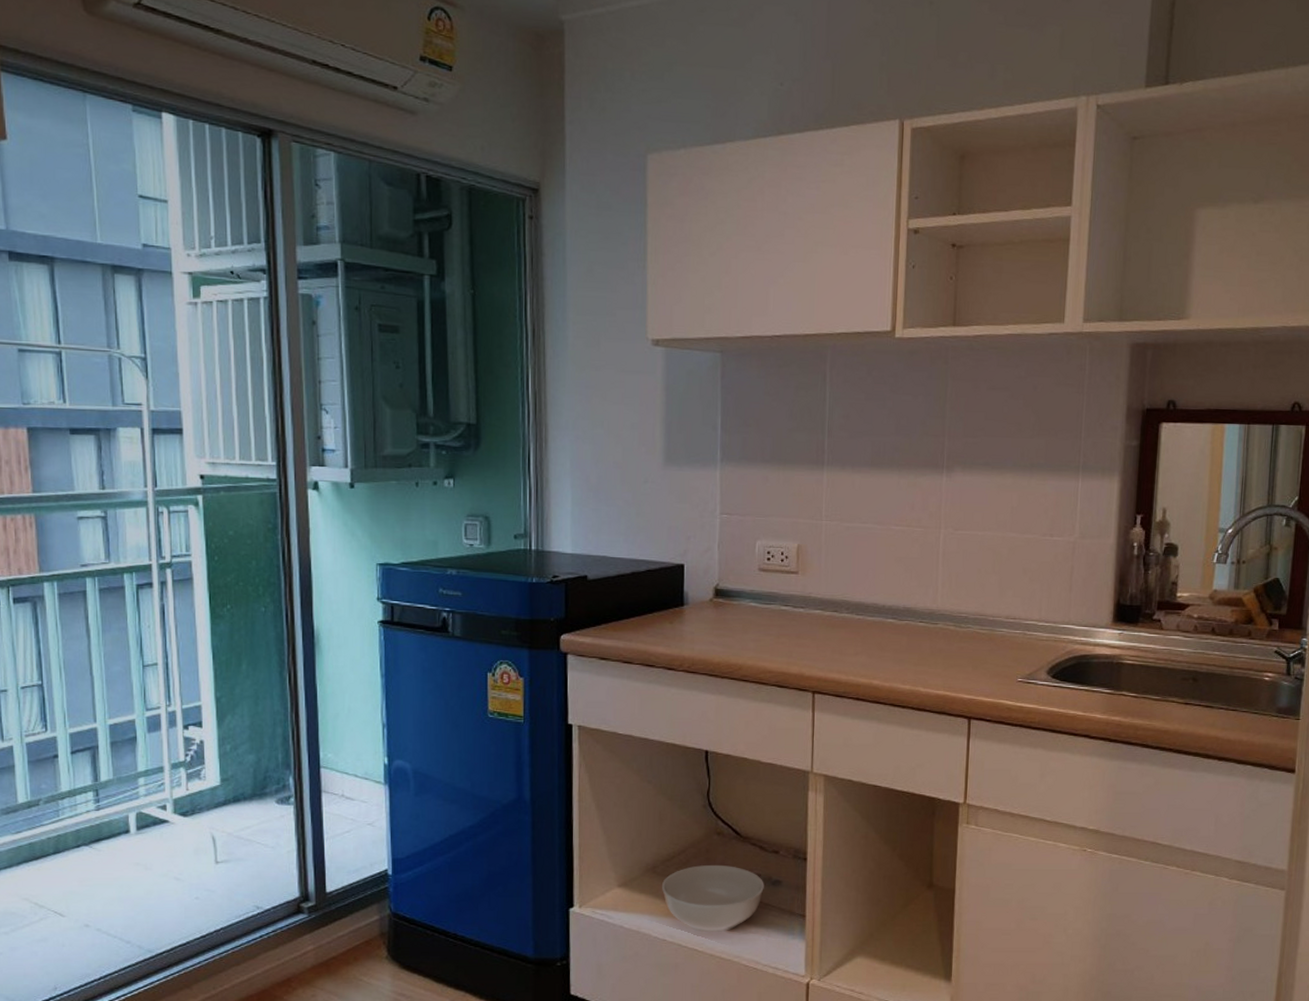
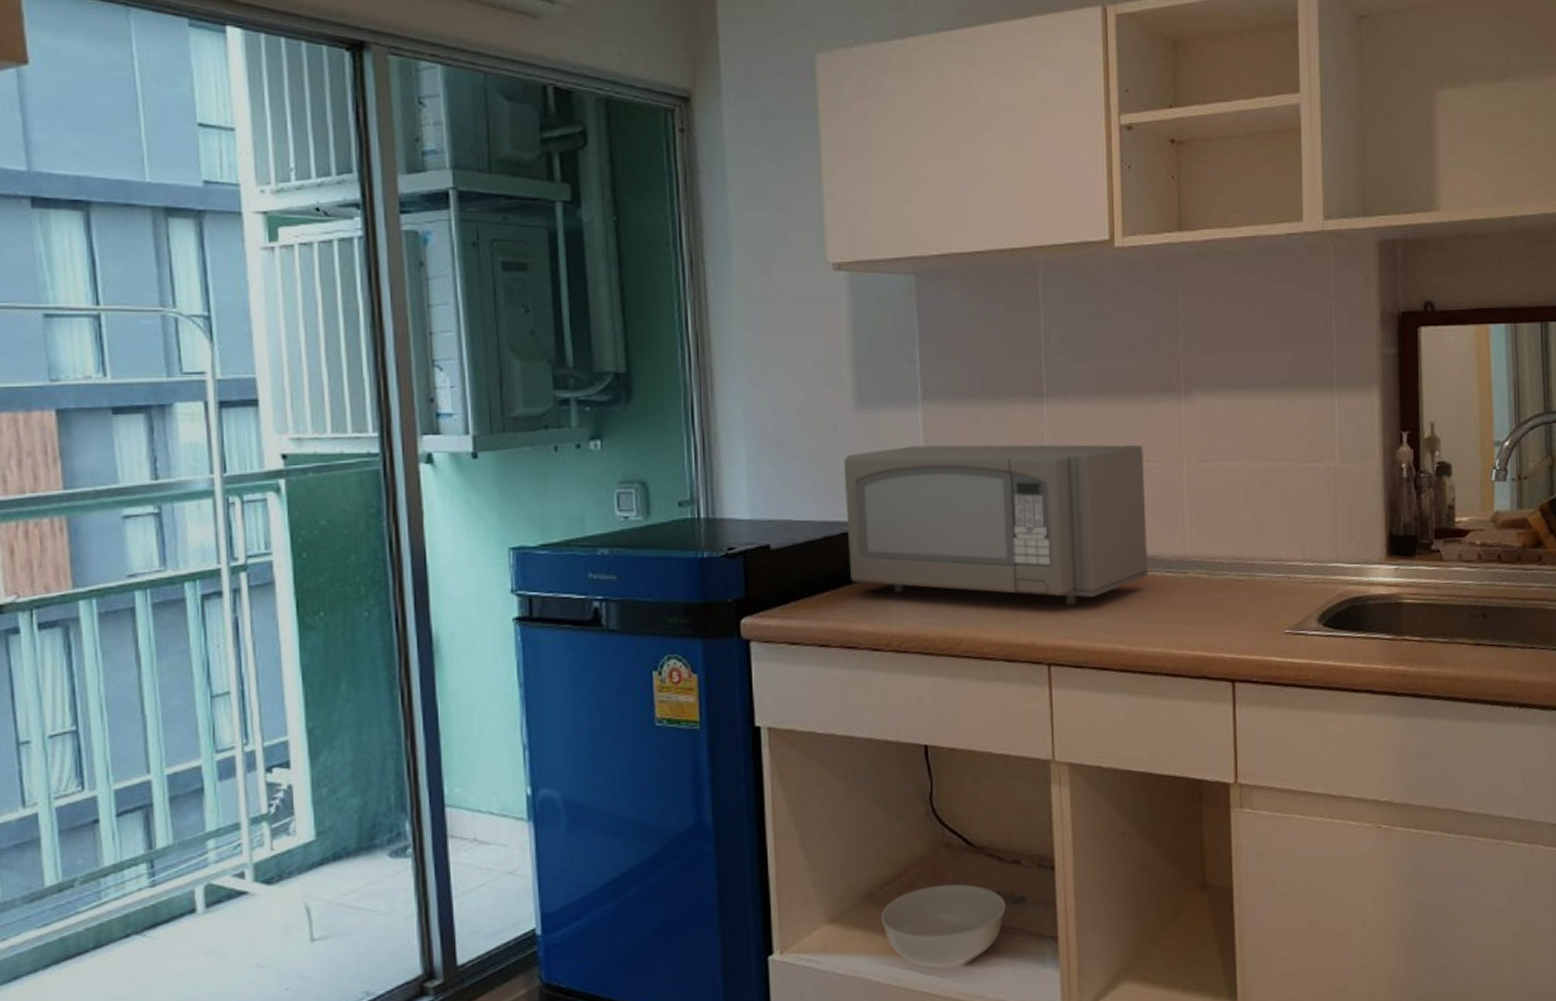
microwave: none [651,500,907,644] -> present [843,444,1148,605]

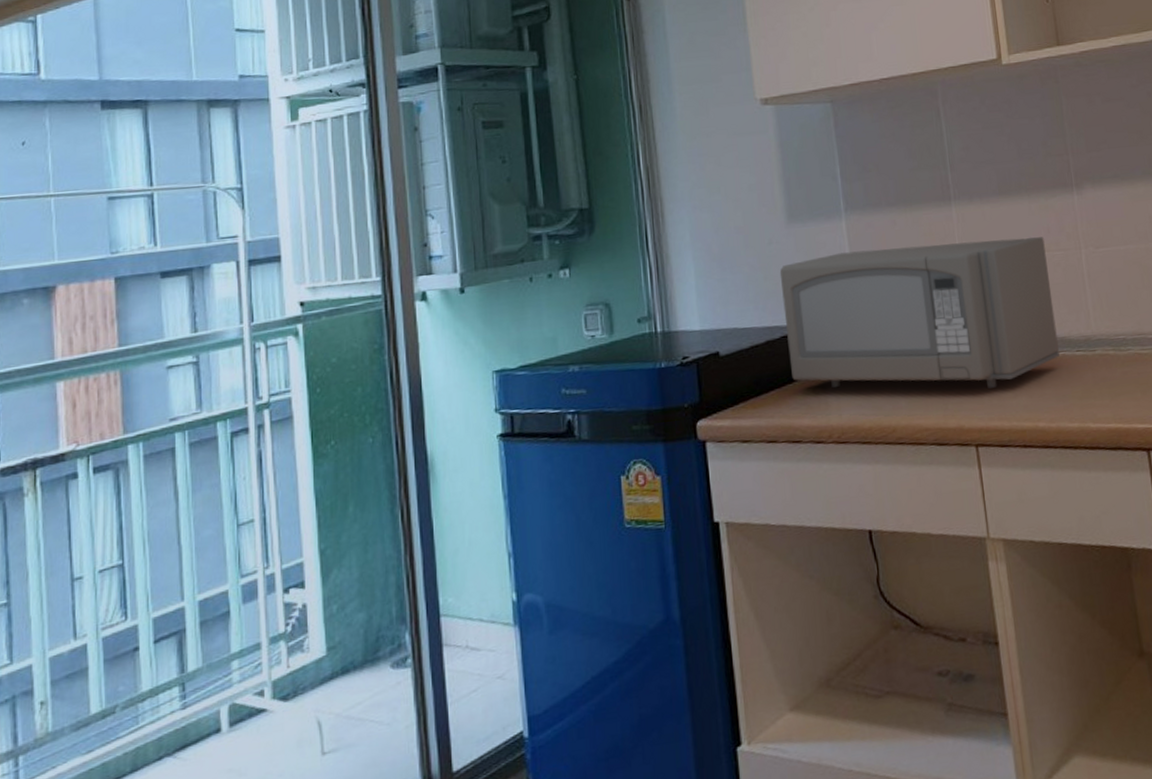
bowl: present [880,884,1006,971] -> none [838,664,956,754]

